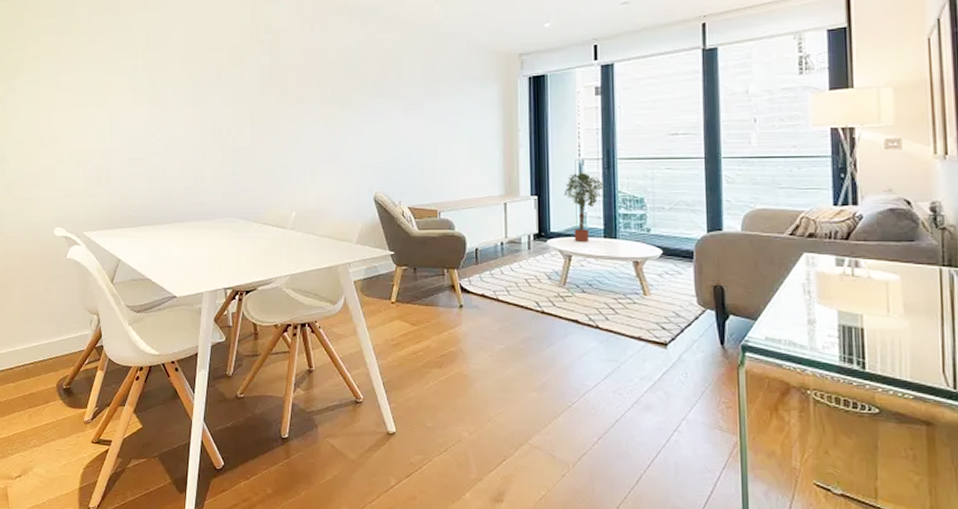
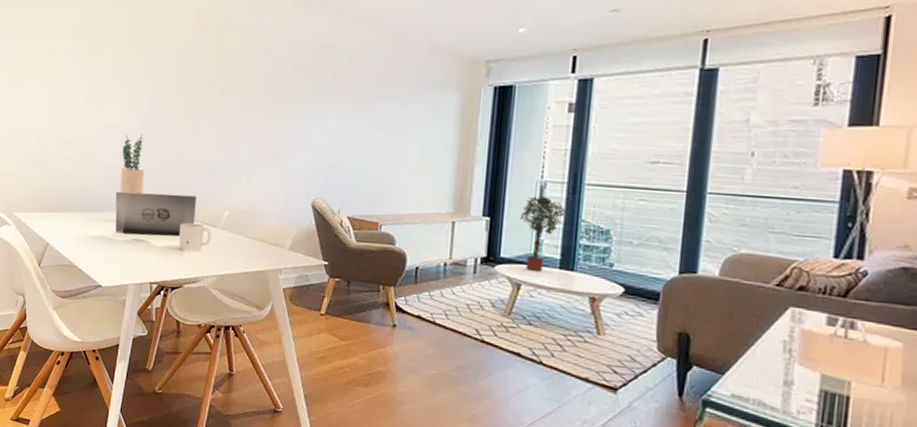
laptop: none [184,200,264,243] -> present [115,192,196,237]
vase: none [187,145,211,204] -> present [119,134,144,194]
mug: none [249,227,281,254] -> present [178,223,212,252]

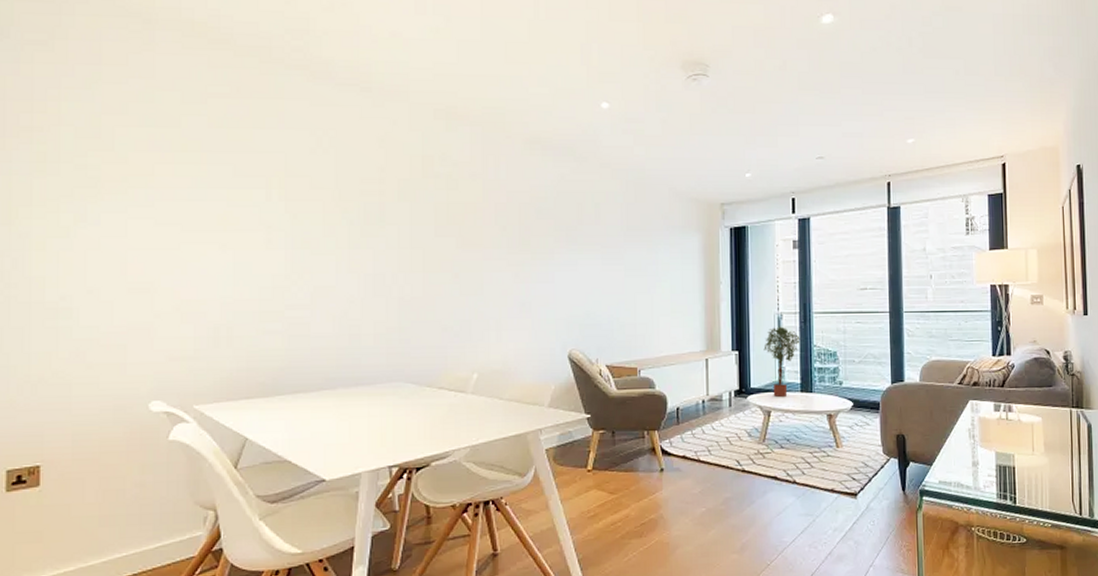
laptop: present [115,192,196,237] -> none [336,360,439,414]
vase: present [119,134,144,194] -> none [340,296,372,367]
mug: present [178,223,212,252] -> none [420,391,460,424]

